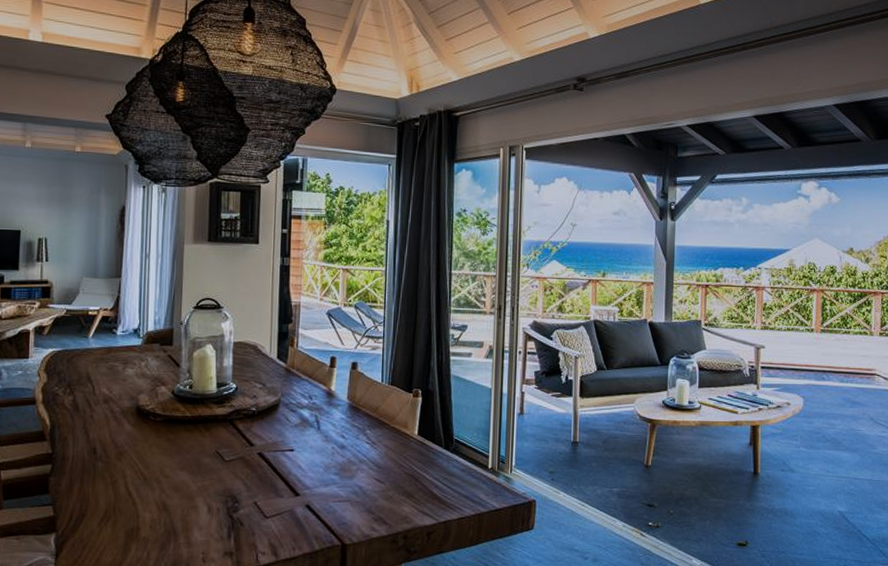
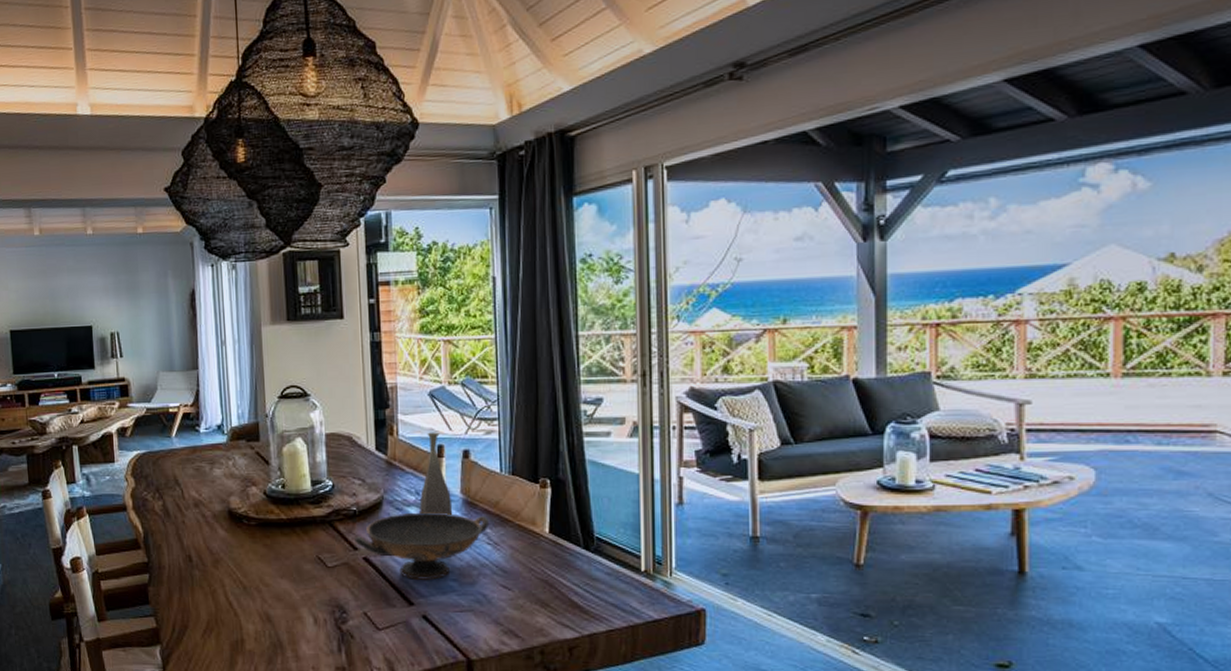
decorative bowl: none [251,414,370,474] -> present [354,512,490,580]
bottle: none [311,345,340,417] -> present [419,432,453,515]

